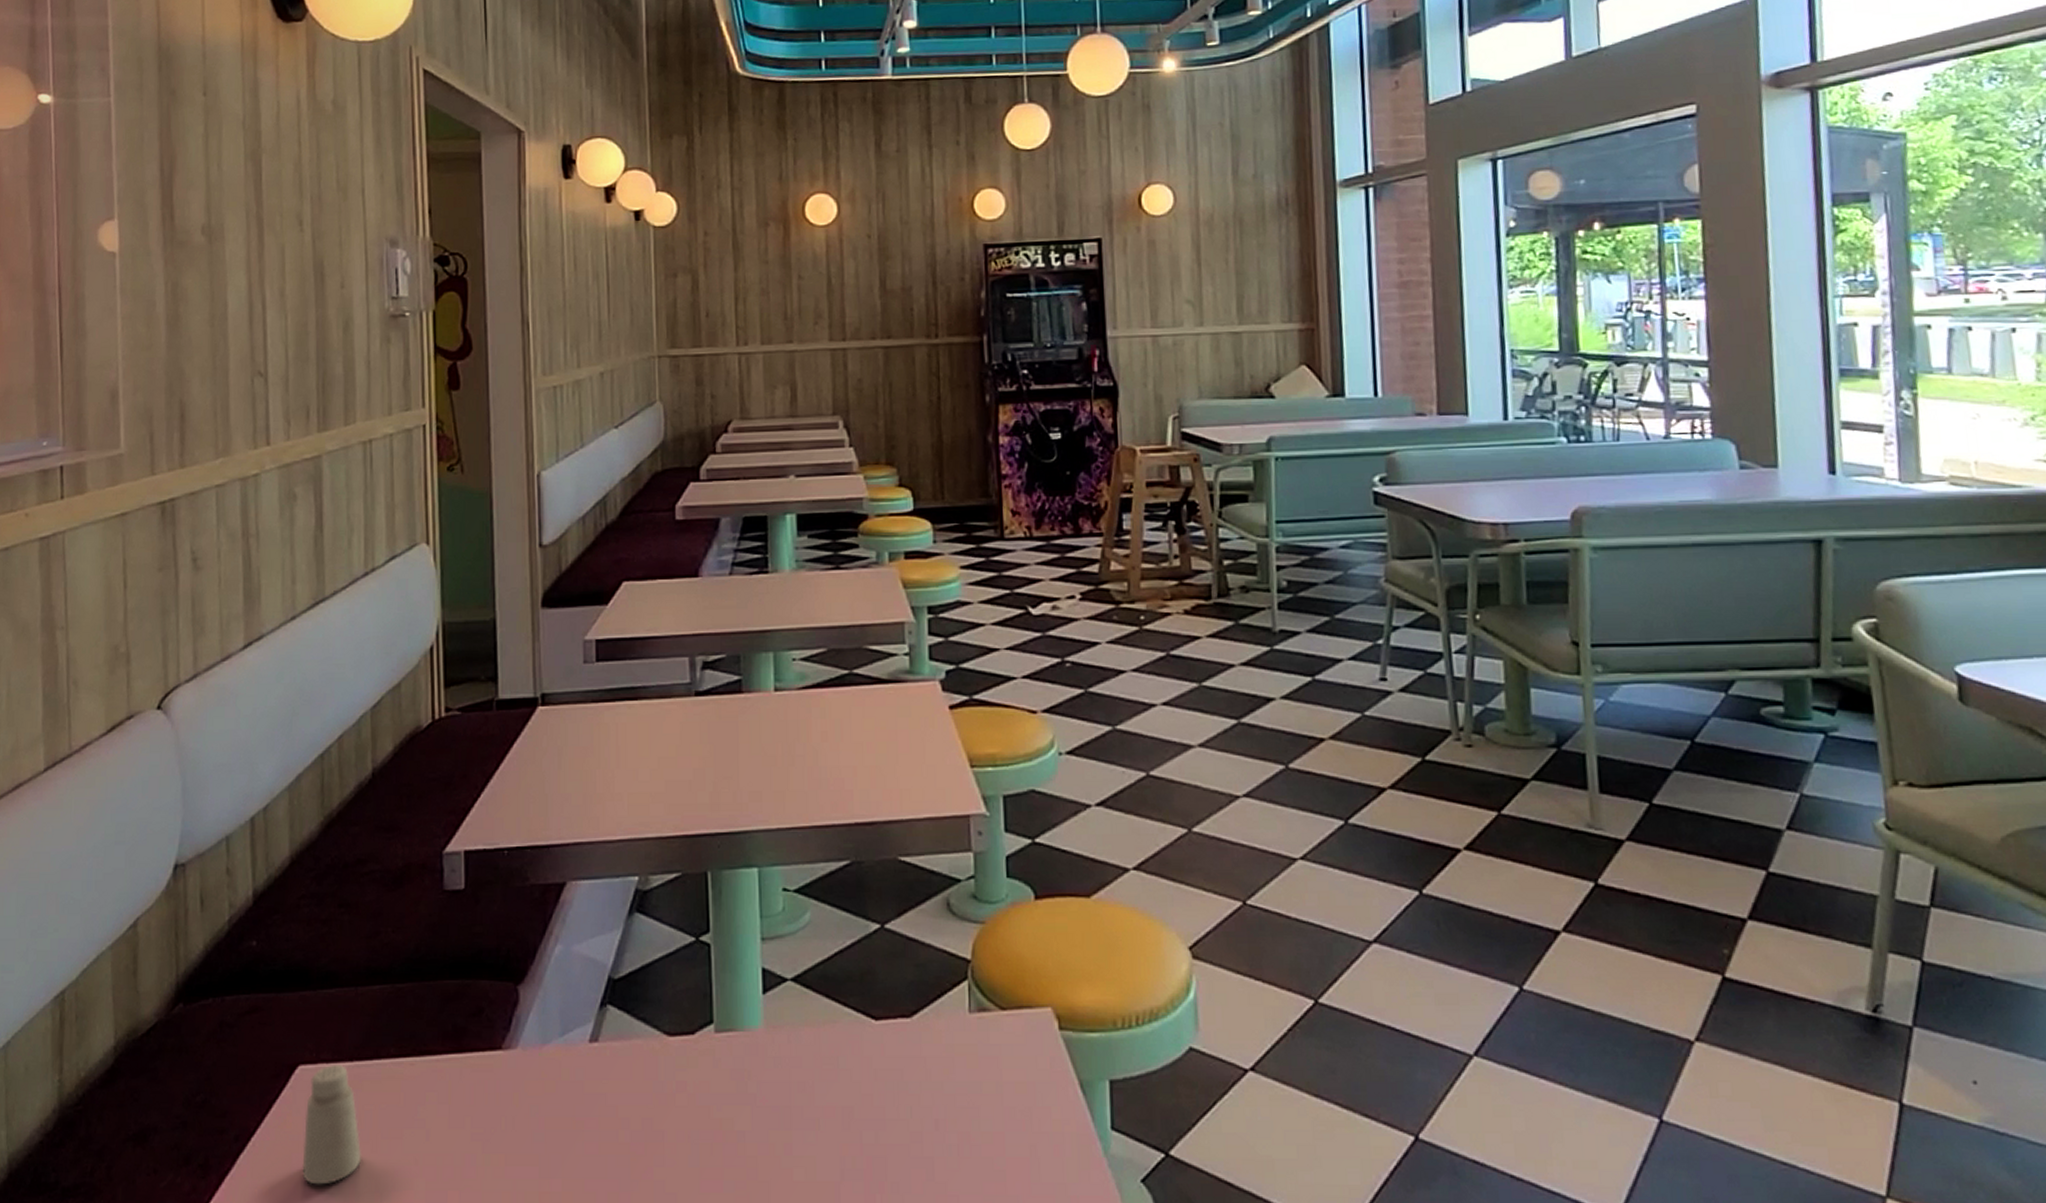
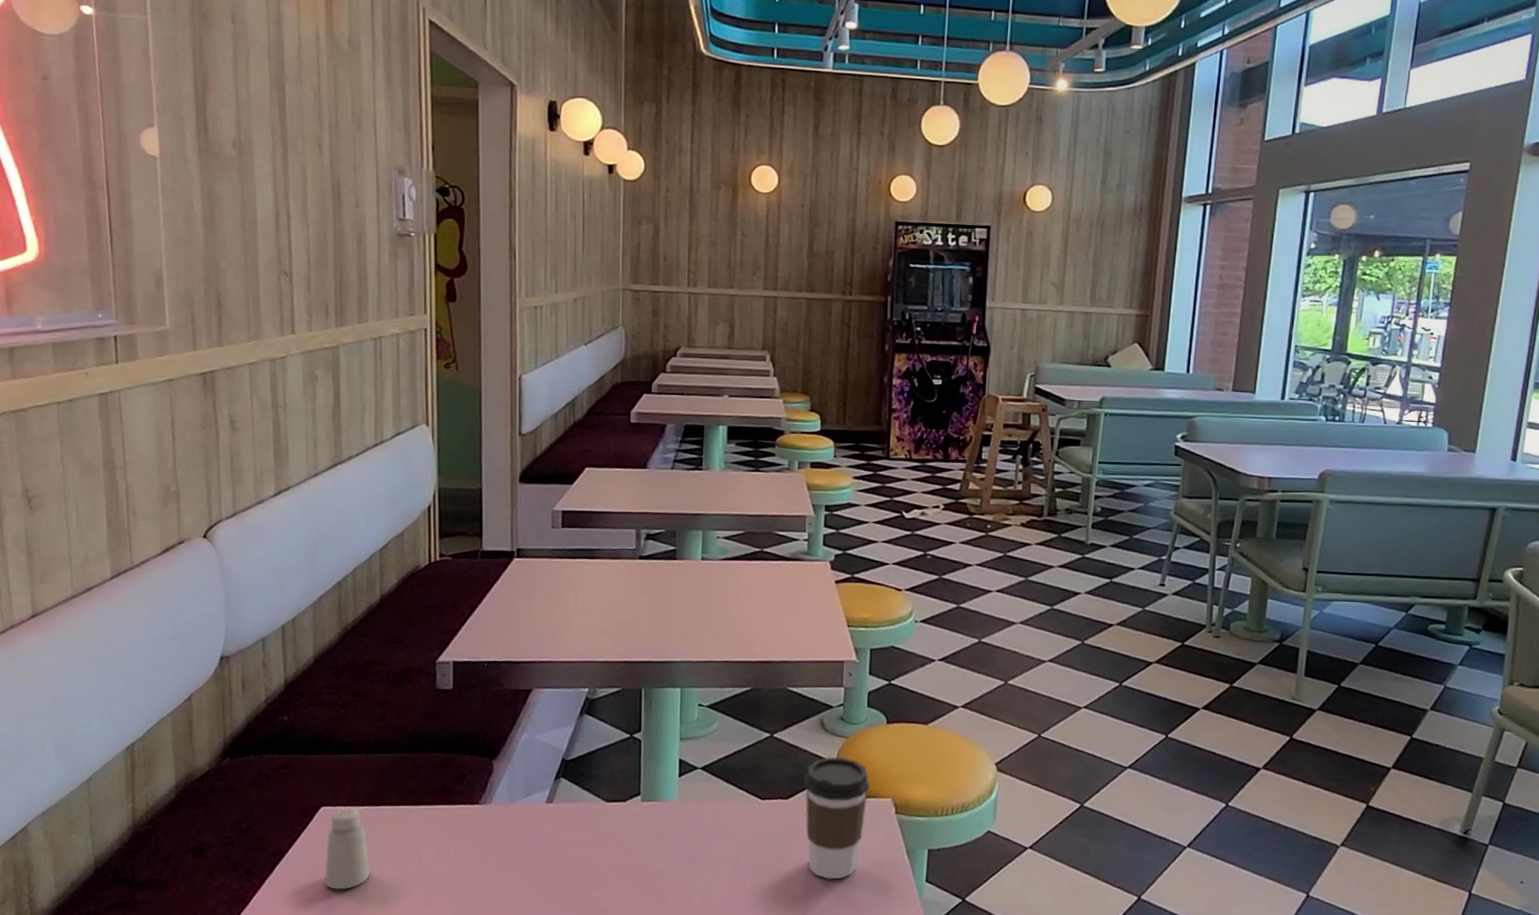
coffee cup: none [930,951,1020,1133] -> present [804,756,870,879]

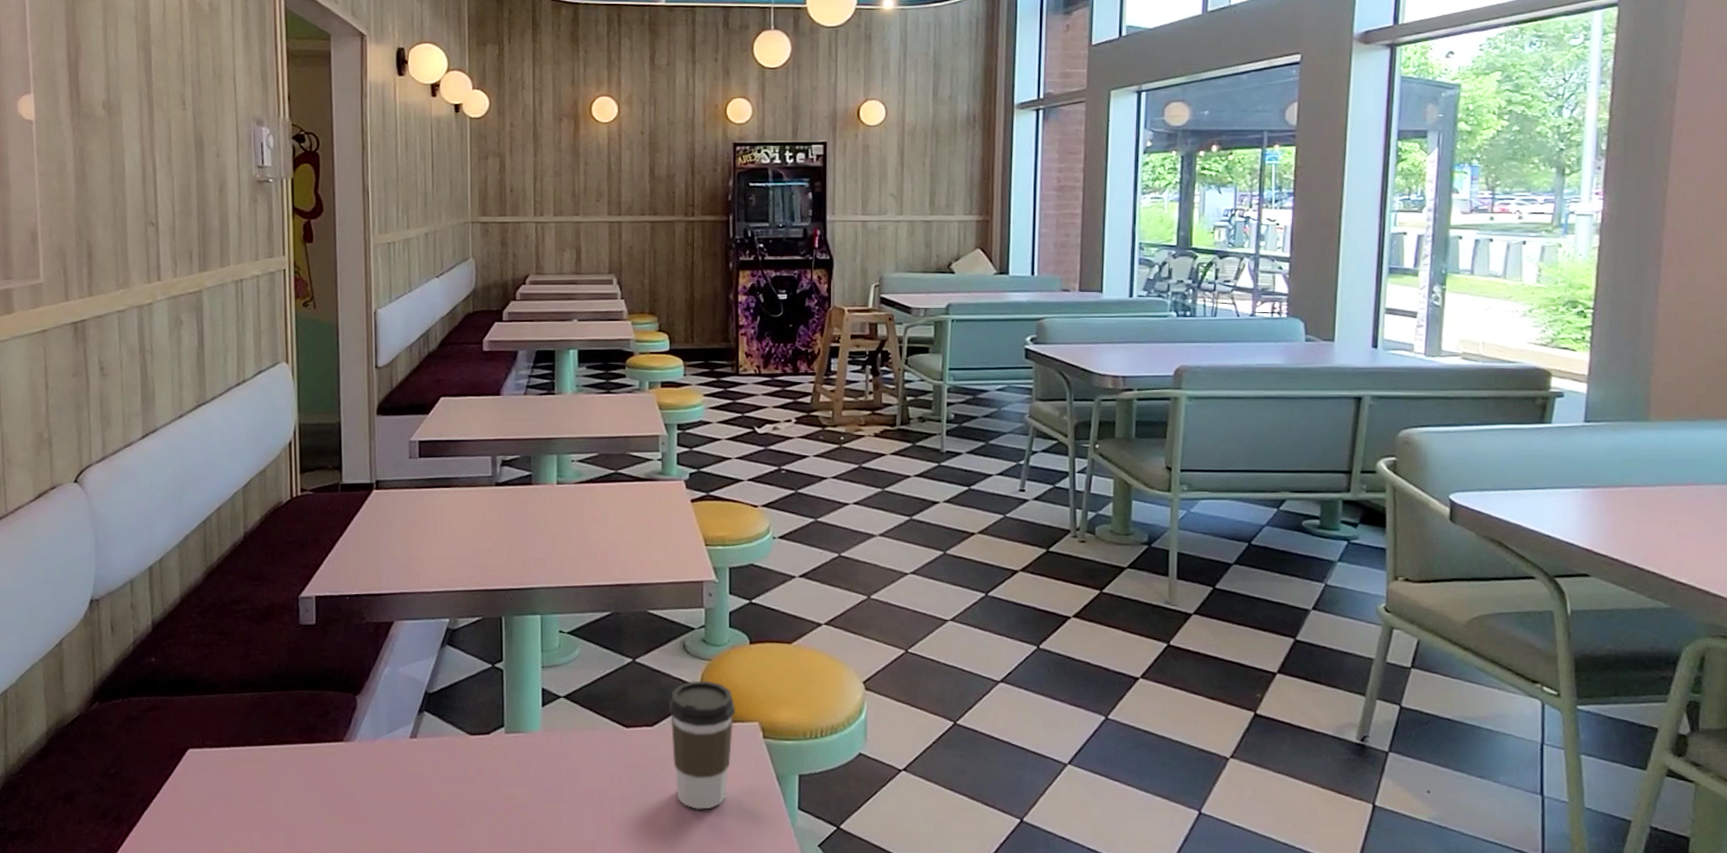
saltshaker: present [325,808,371,890] -> none [192,749,238,835]

